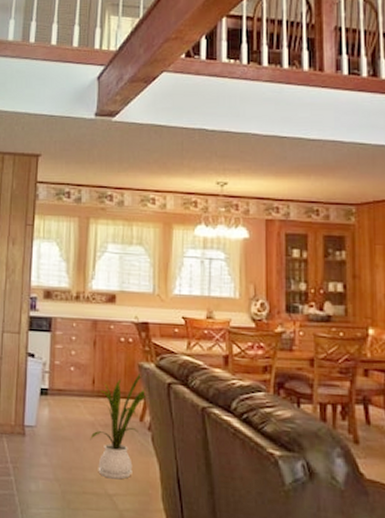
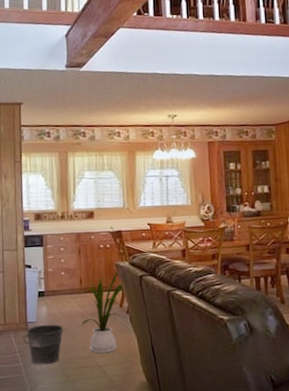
bucket: none [18,431,70,484] -> present [23,324,65,365]

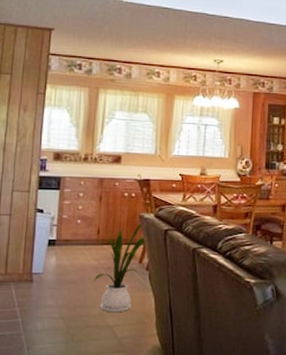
bucket: present [23,324,65,365] -> none [25,277,75,322]

